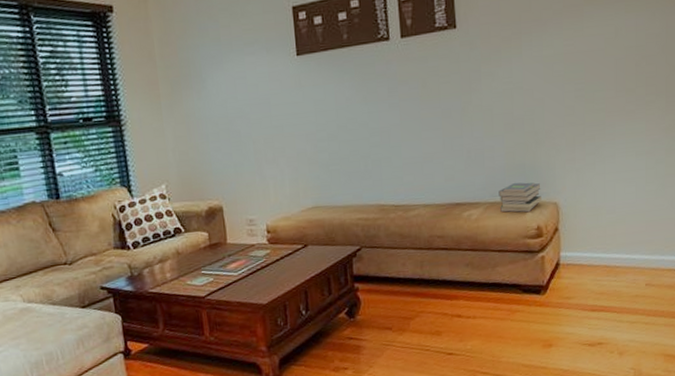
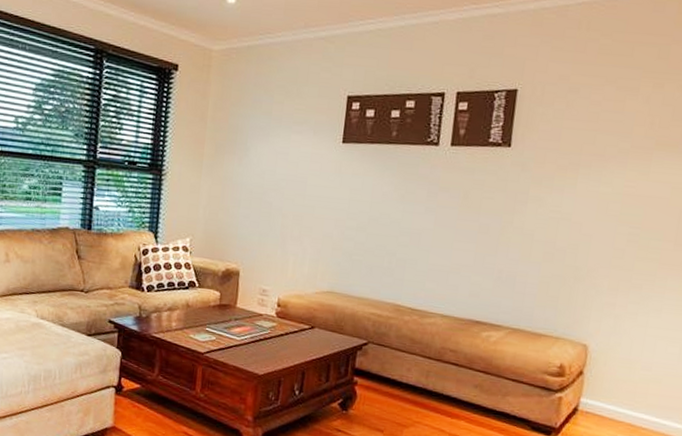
books: present [498,182,541,213] -> none [523,313,572,348]

